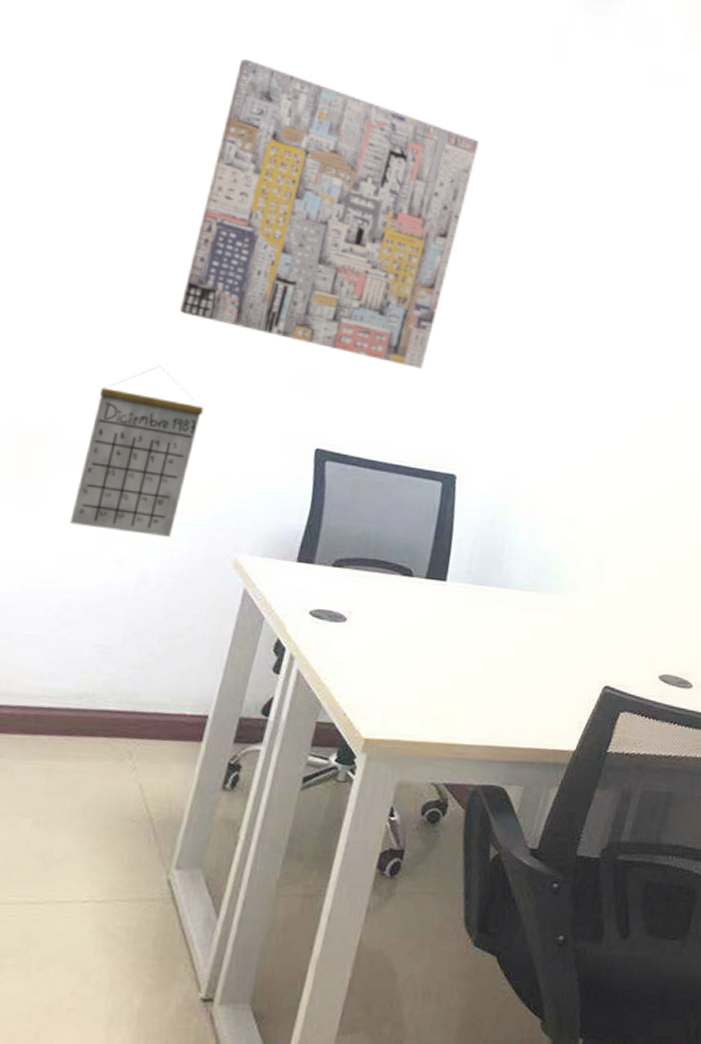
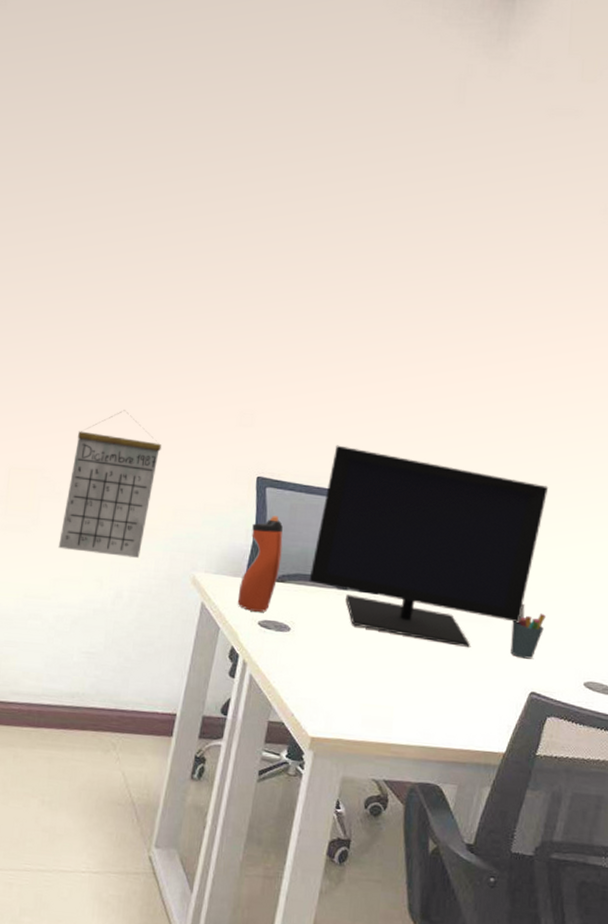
wall art: present [180,58,480,369] -> none [139,137,390,401]
water bottle: none [286,493,343,600] -> present [237,516,283,612]
monitor: none [370,417,633,639] -> present [309,445,549,647]
pen holder: none [585,593,624,652] -> present [510,603,546,659]

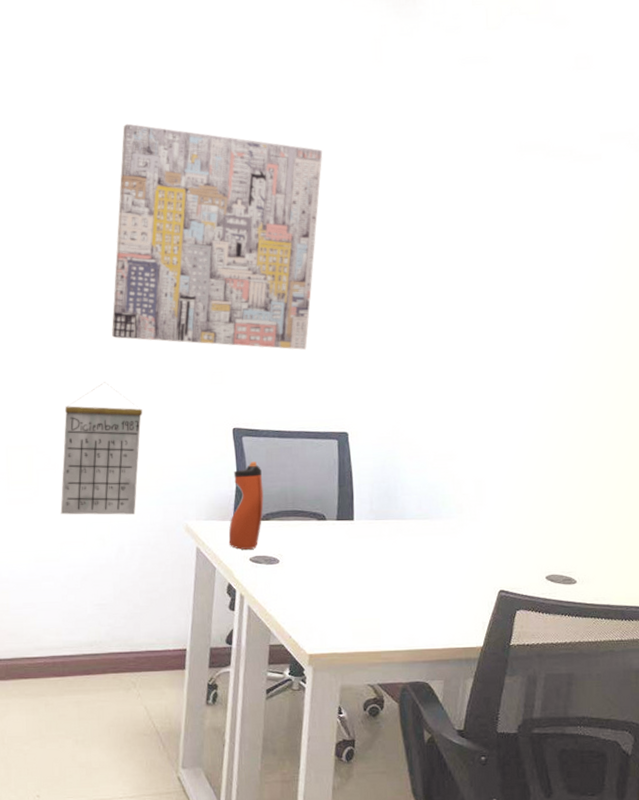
wall art: none [139,137,390,401] -> present [112,123,323,350]
monitor: present [309,445,549,647] -> none [290,391,497,558]
pen holder: present [510,603,546,659] -> none [477,513,506,562]

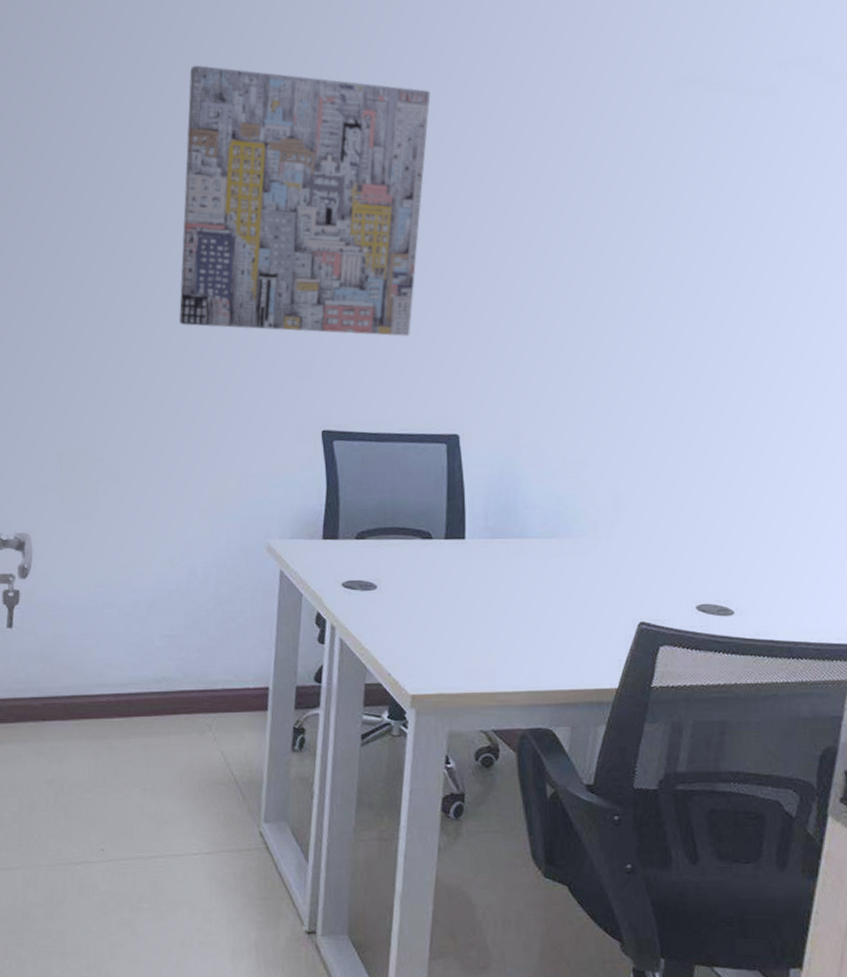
calendar: present [60,382,143,515] -> none [123,377,216,533]
water bottle: present [228,461,264,550] -> none [317,470,359,573]

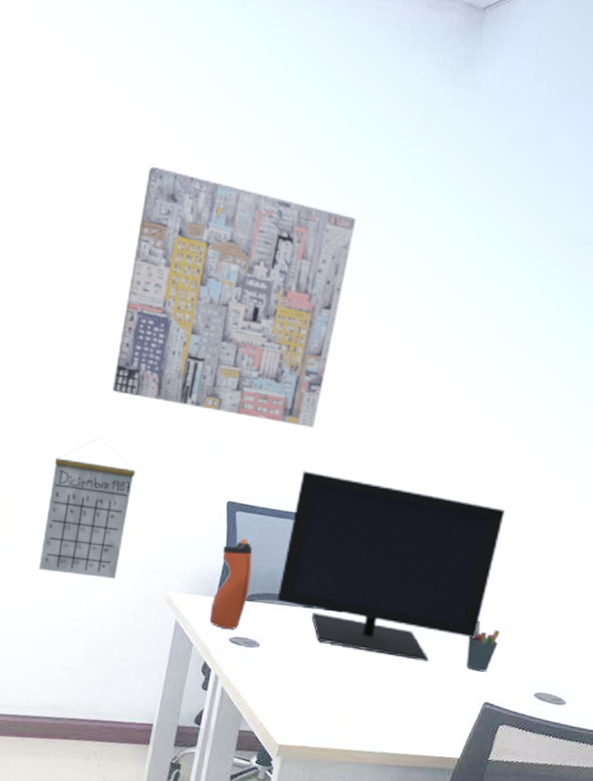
calendar: none [123,377,216,533] -> present [38,437,136,579]
water bottle: none [317,470,359,573] -> present [209,538,253,629]
monitor: none [390,385,640,584] -> present [277,470,506,661]
pen holder: none [613,530,649,589] -> present [466,620,500,672]

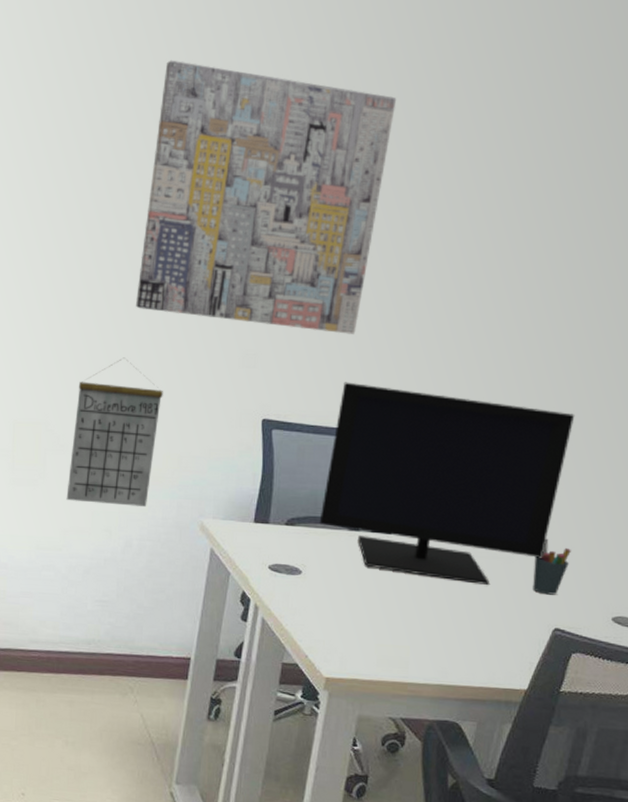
water bottle: present [209,538,253,629] -> none [247,458,291,556]

